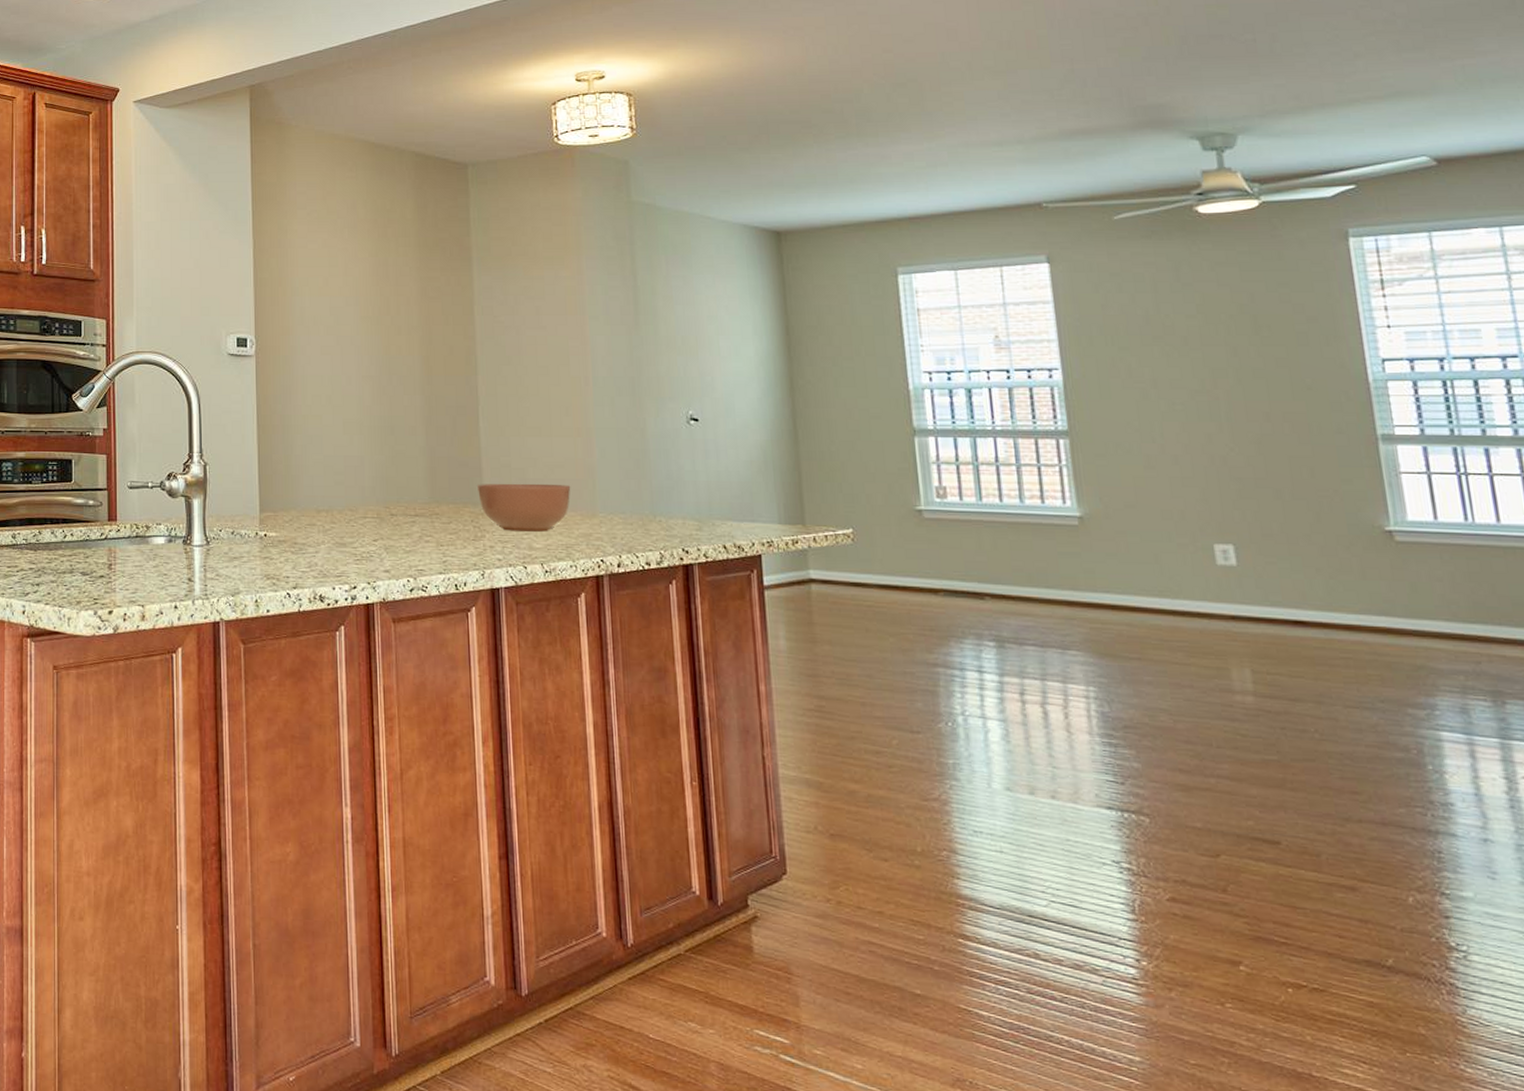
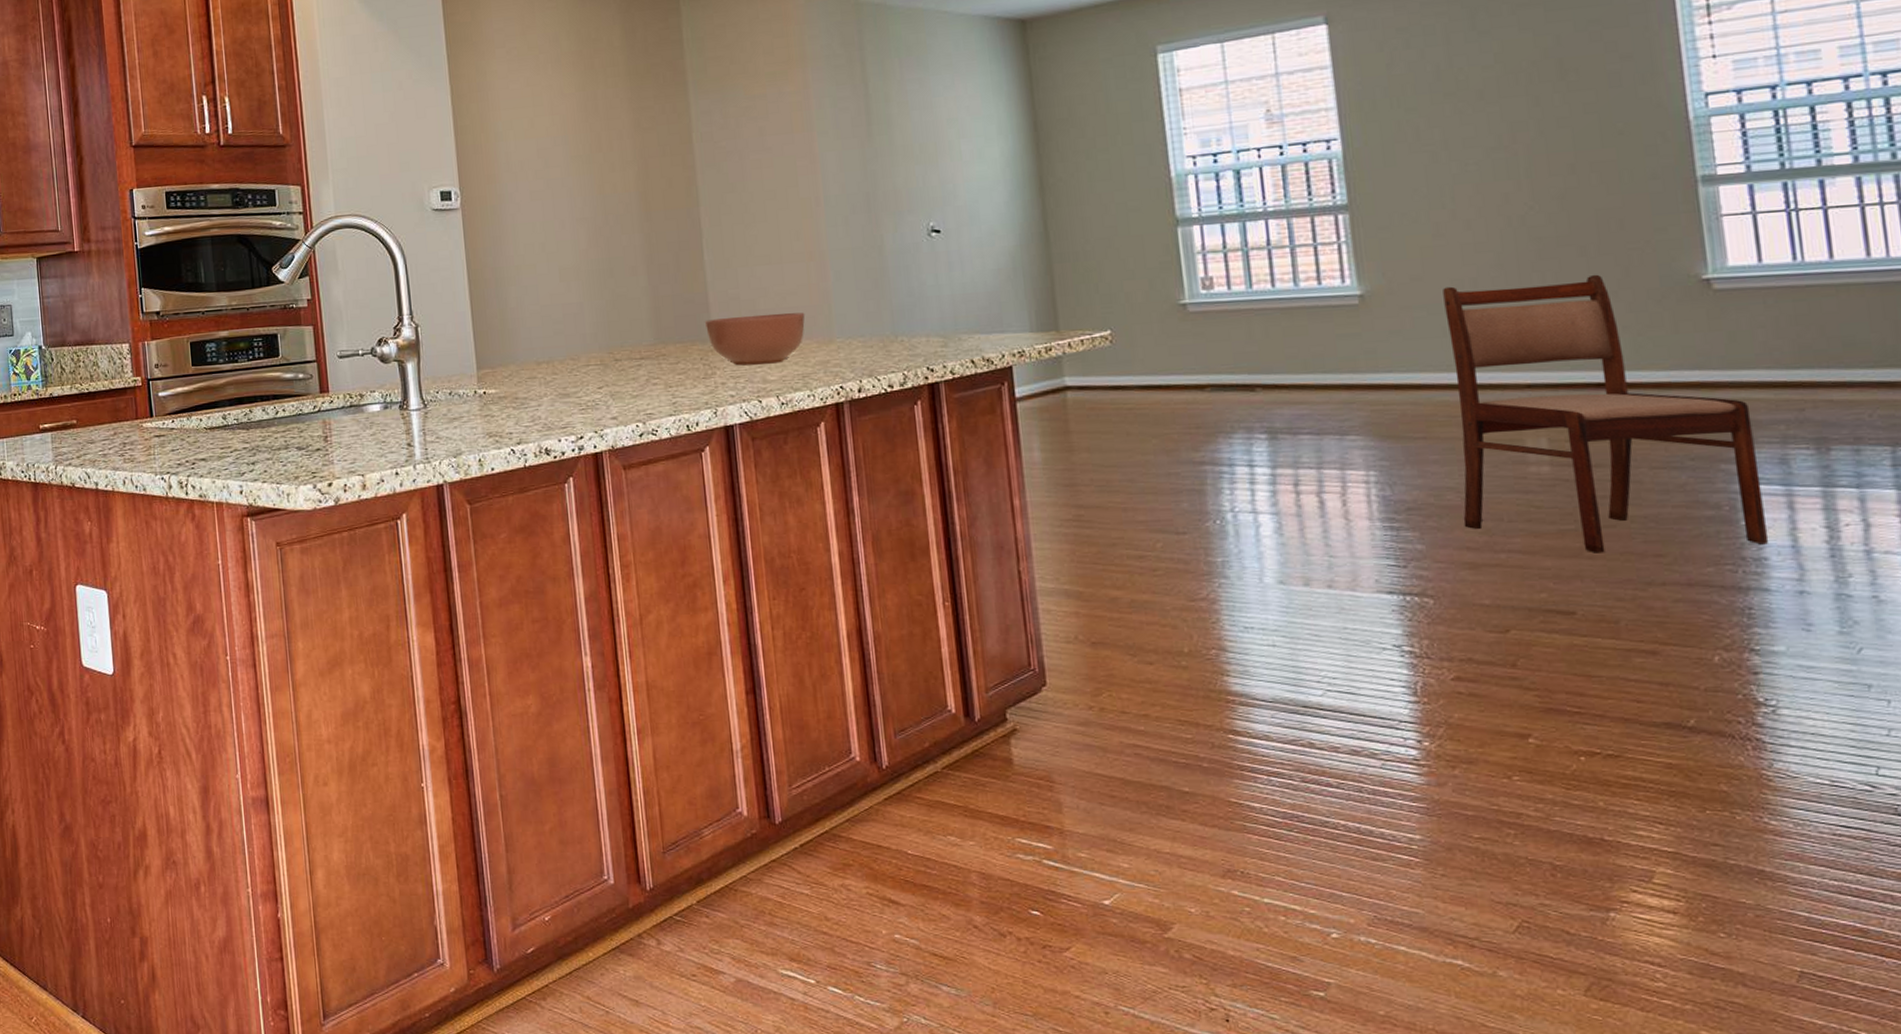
dining chair: none [1154,516,1455,790] -> present [1443,274,1769,553]

